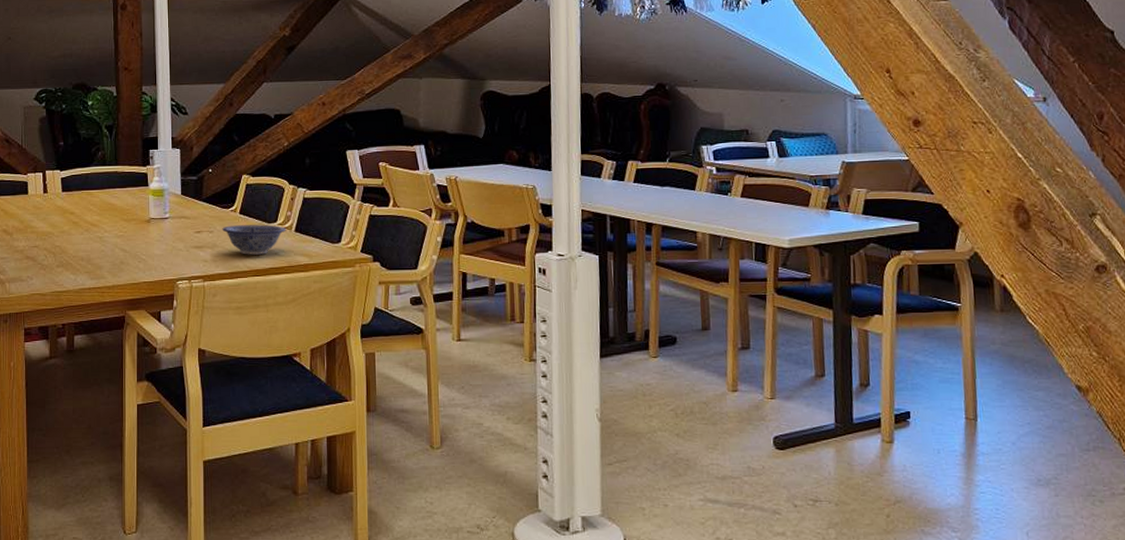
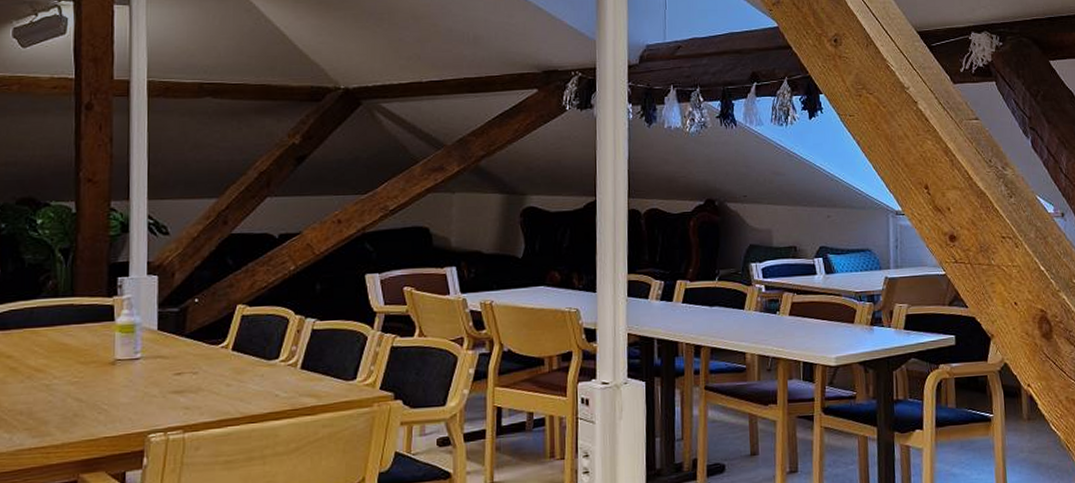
bowl: present [222,224,286,255] -> none [209,362,290,399]

